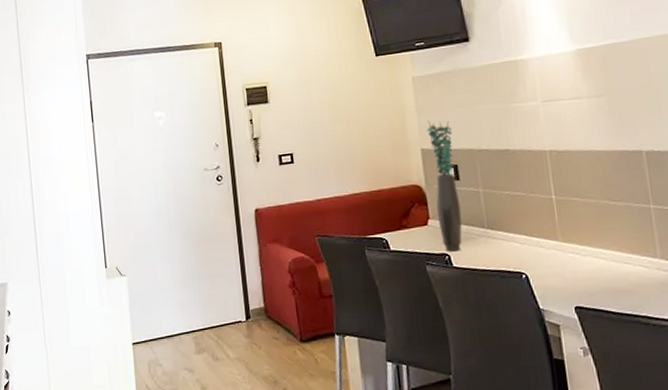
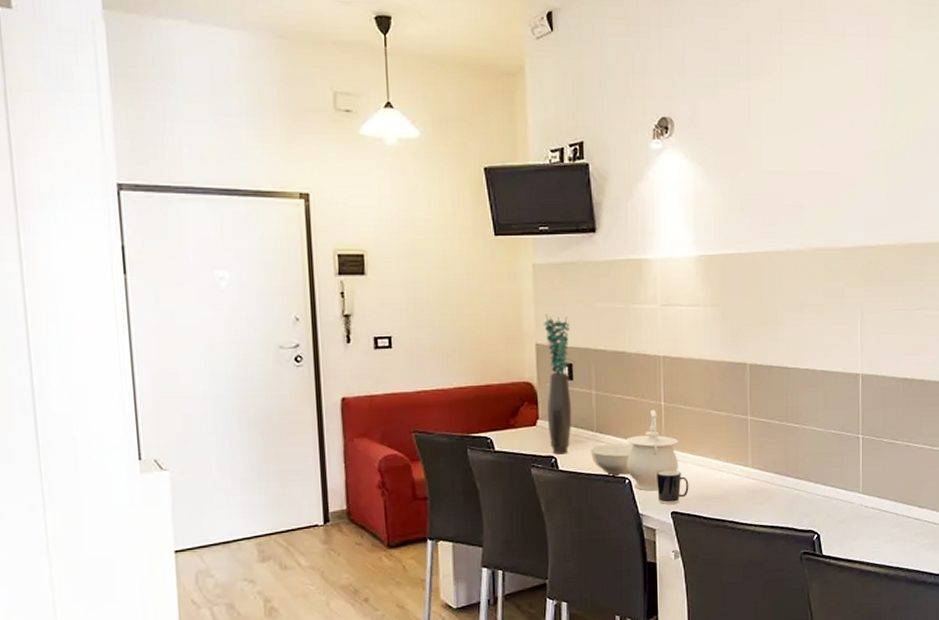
bowl: none [482,238,527,271] -> present [590,443,633,475]
teapot: none [519,204,578,286] -> present [626,410,679,491]
mug: none [555,263,592,299] -> present [657,470,689,504]

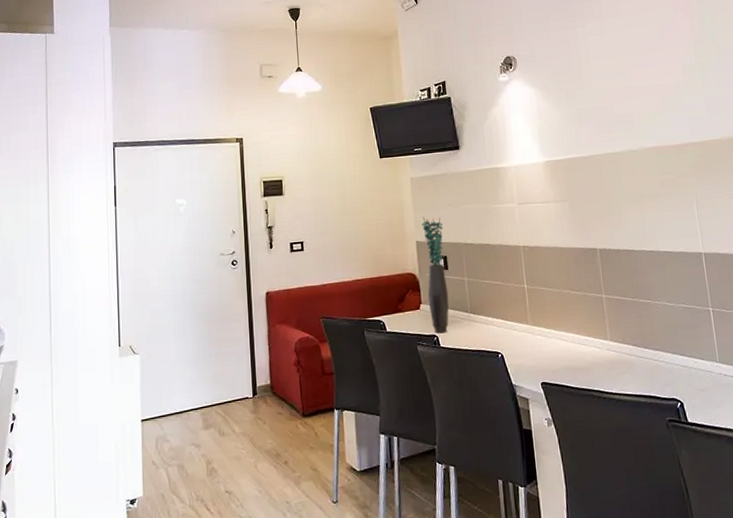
bowl: present [590,443,633,475] -> none [466,322,503,351]
teapot: present [626,410,679,491] -> none [496,292,544,364]
mug: present [657,470,689,504] -> none [525,344,556,376]

